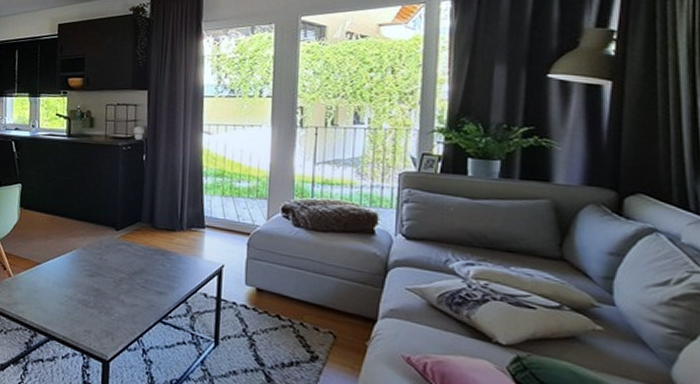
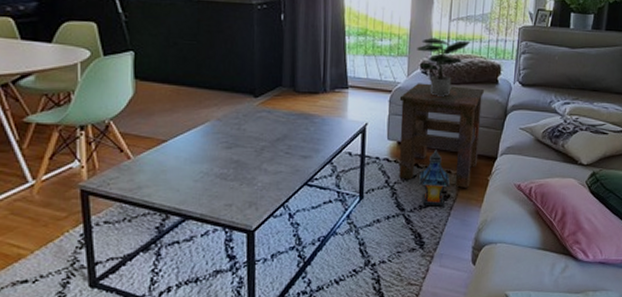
side table: none [258,227,357,351] -> present [399,83,484,188]
potted plant: none [277,180,338,244] -> present [417,37,470,97]
lantern: none [281,302,319,369] -> present [419,150,451,207]

